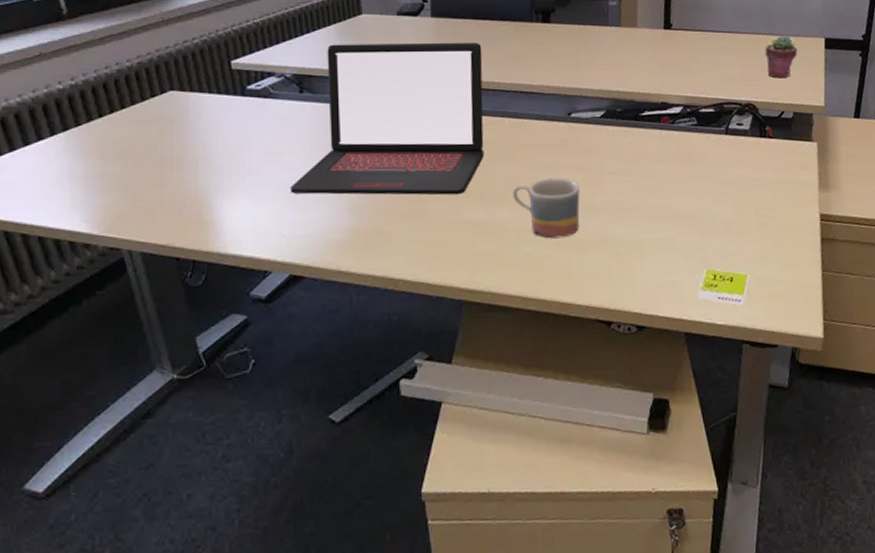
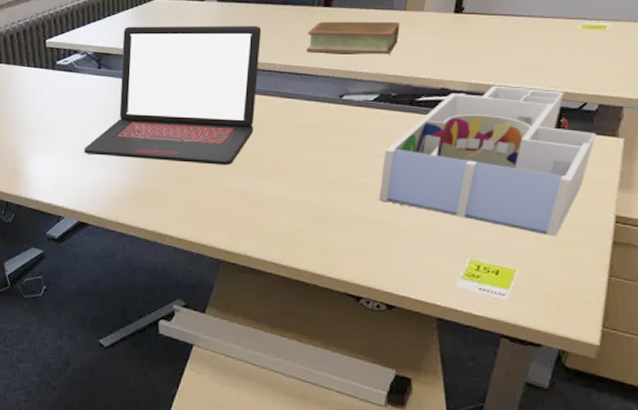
mug: present [513,177,580,239] -> none [277,156,343,214]
book: none [528,37,618,71] -> present [306,21,400,55]
desk organizer: none [616,97,796,239] -> present [378,85,596,237]
potted succulent: present [765,35,798,79] -> none [572,19,615,67]

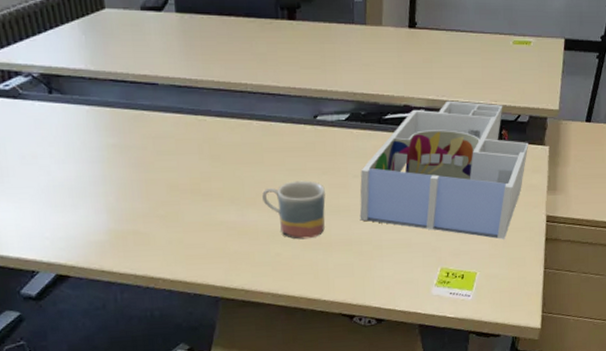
laptop: present [84,25,262,166] -> none [48,40,234,198]
mug: none [277,156,343,214] -> present [262,180,326,240]
book: present [306,21,400,55] -> none [274,36,363,72]

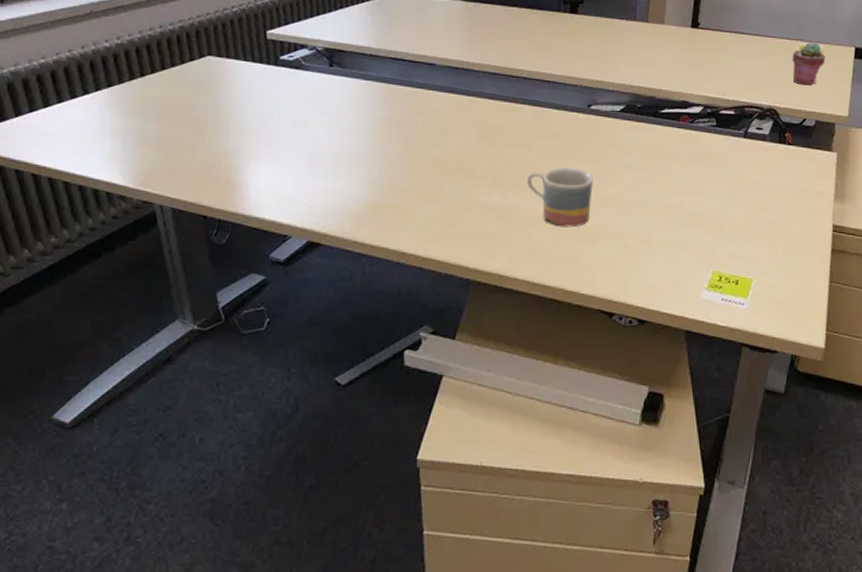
desk organizer: present [359,100,529,240] -> none [628,99,815,246]
potted succulent: none [506,35,538,81] -> present [792,41,826,86]

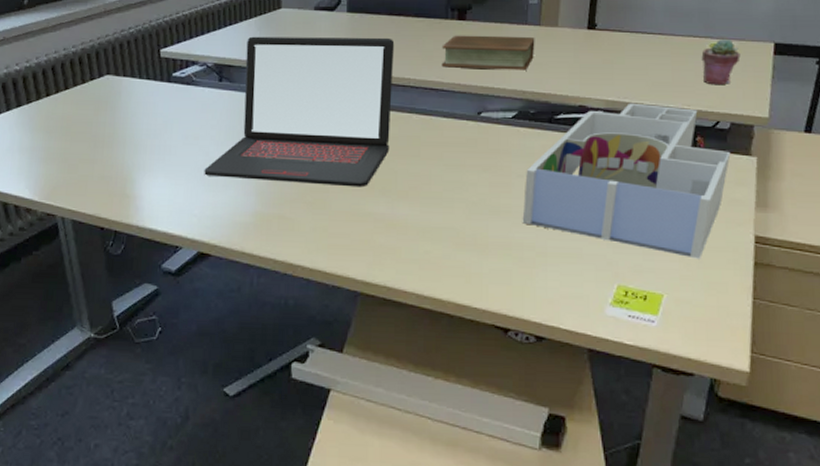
laptop: none [314,21,508,177] -> present [204,36,395,188]
mug: present [527,167,593,228] -> none [416,176,484,239]
book: none [554,28,643,66] -> present [441,35,535,71]
desk organizer: none [628,99,815,246] -> present [522,103,731,259]

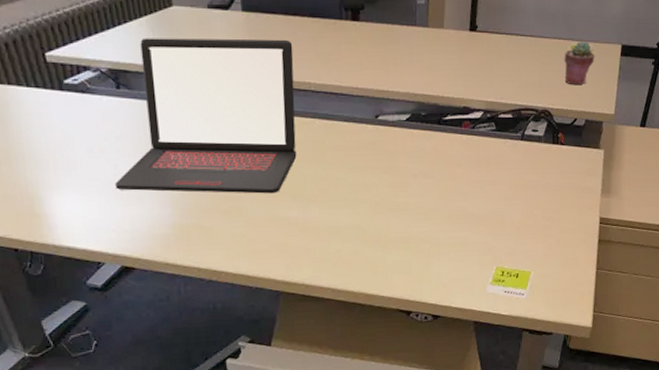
book: present [441,35,535,71] -> none [338,36,424,73]
desk organizer: present [522,103,731,259] -> none [418,103,584,240]

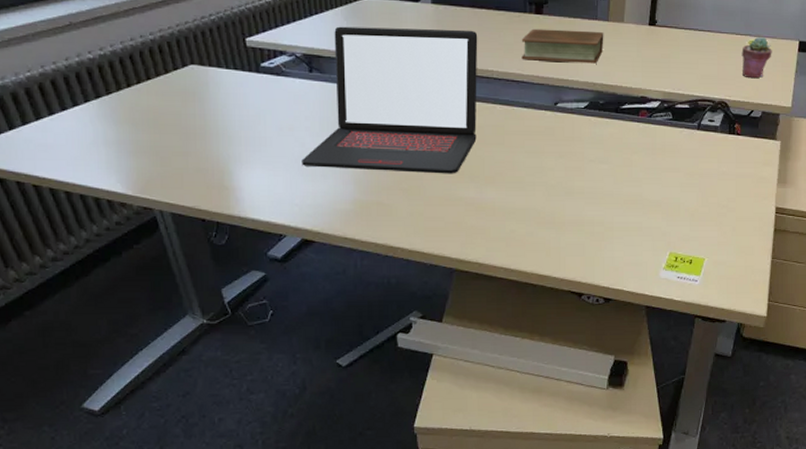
book: none [338,36,424,73] -> present [521,28,604,64]

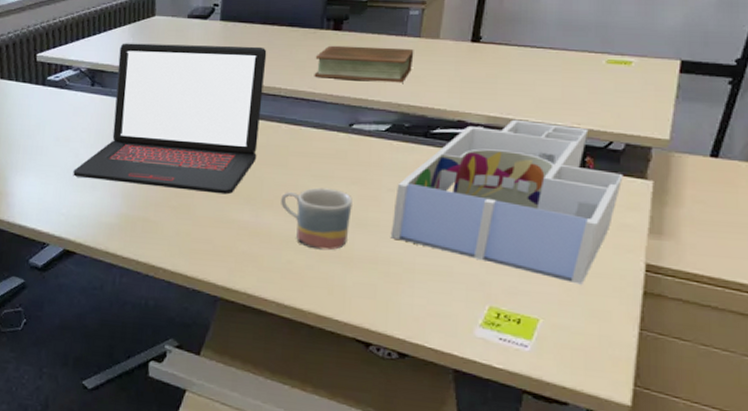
mug: none [501,162,561,218] -> present [281,187,352,251]
desk organizer: none [593,94,761,228] -> present [390,119,624,285]
potted succulent: present [741,36,772,79] -> none [596,54,641,104]

